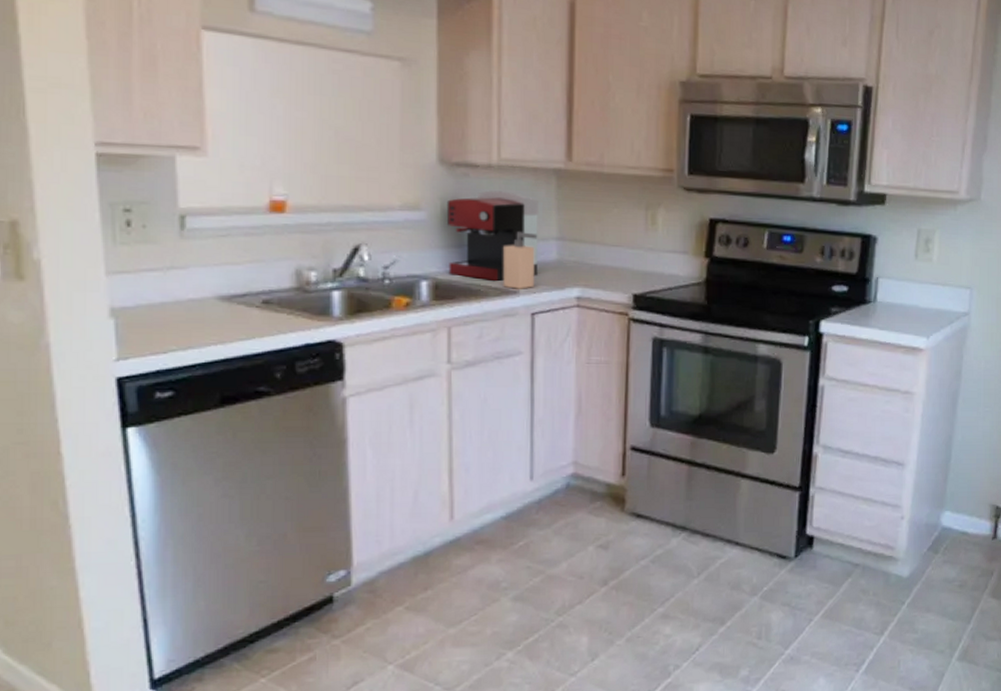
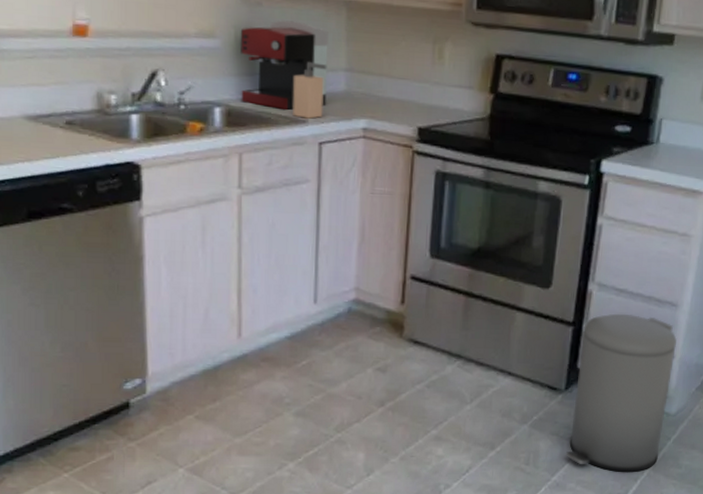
pedal bin: none [798,476,905,642] -> present [565,314,677,473]

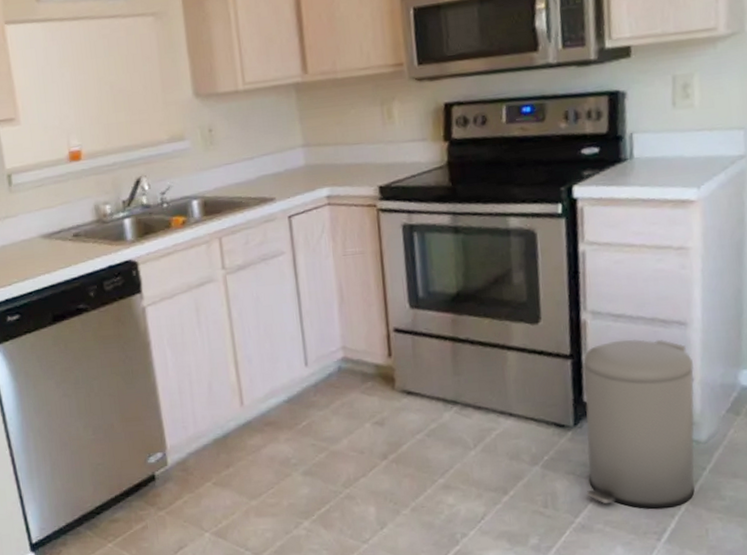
coffee maker: present [240,20,329,110] -> none [205,111,289,193]
soap dispenser: present [293,62,327,119] -> none [257,144,288,197]

